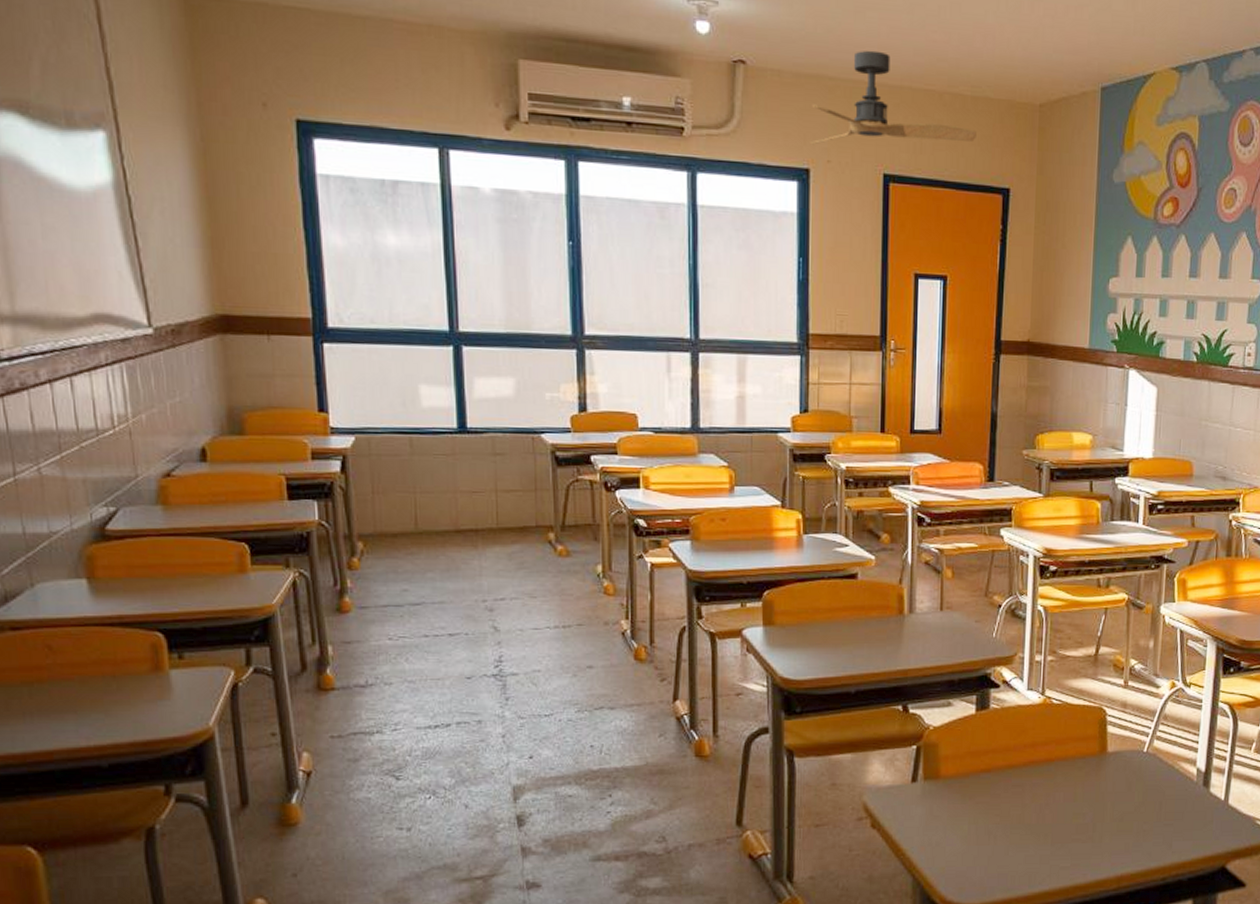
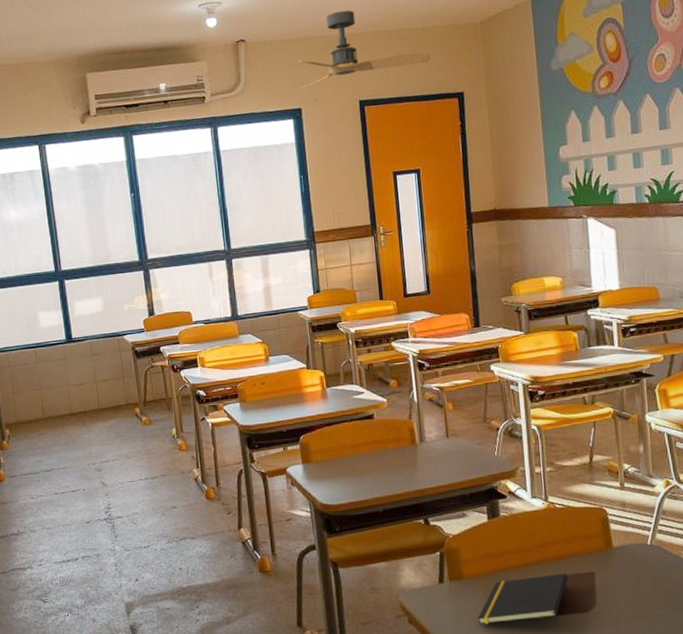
notepad: none [950,778,1056,833] -> present [477,573,569,625]

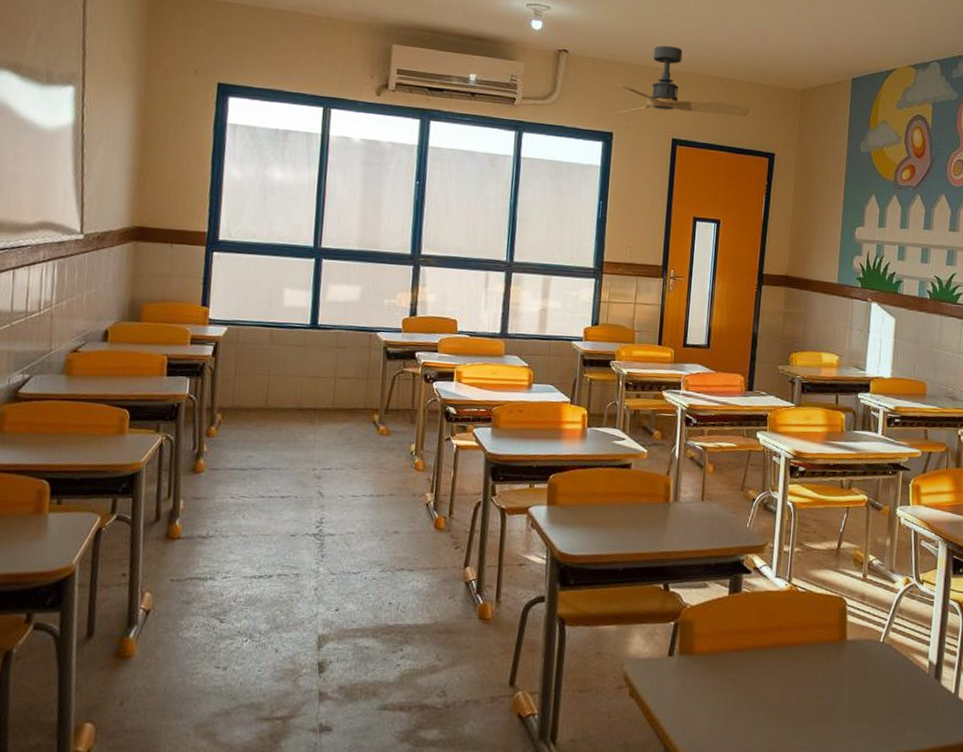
notepad: present [477,573,569,625] -> none [701,661,799,708]

